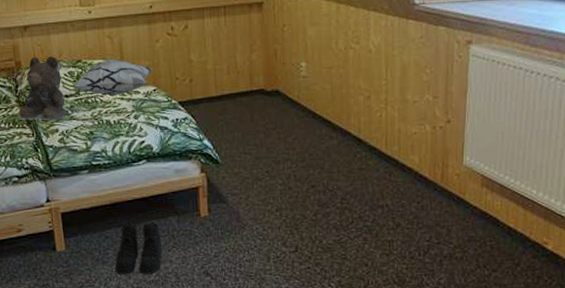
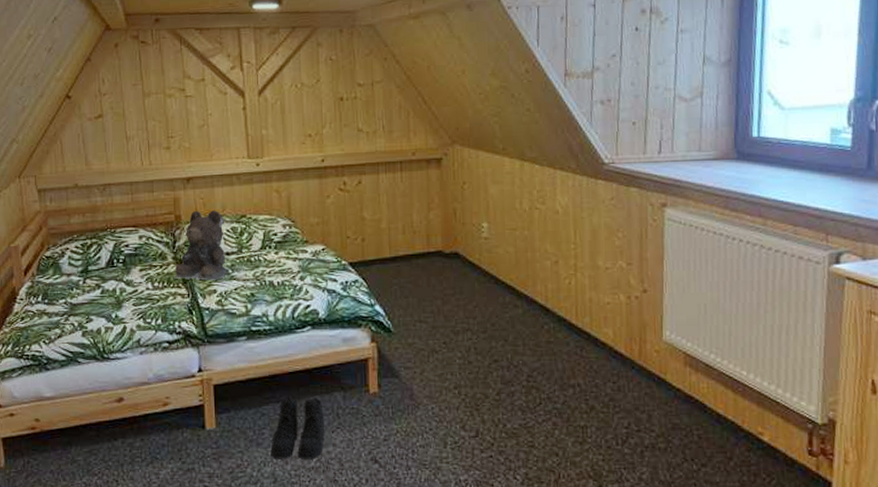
decorative pillow: present [73,59,154,96] -> none [236,215,323,254]

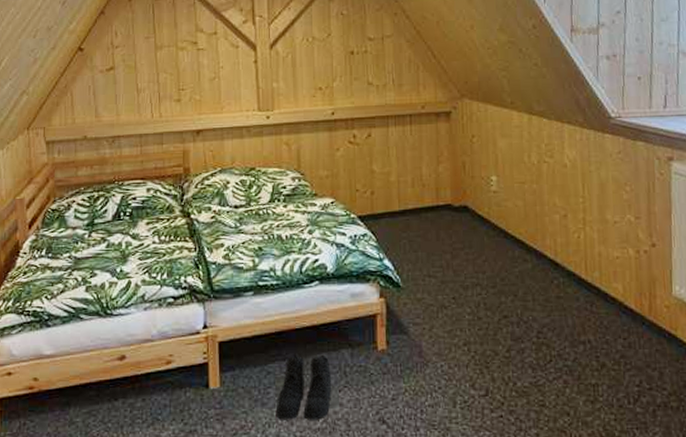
teddy bear: present [174,209,229,281] -> none [181,162,237,234]

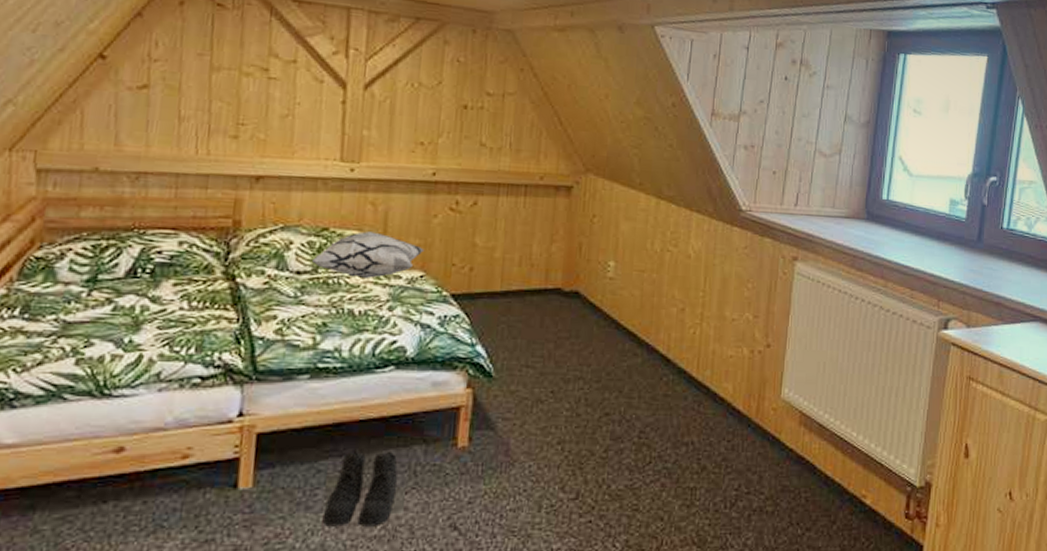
decorative pillow: none [244,168,333,208] -> present [311,231,425,278]

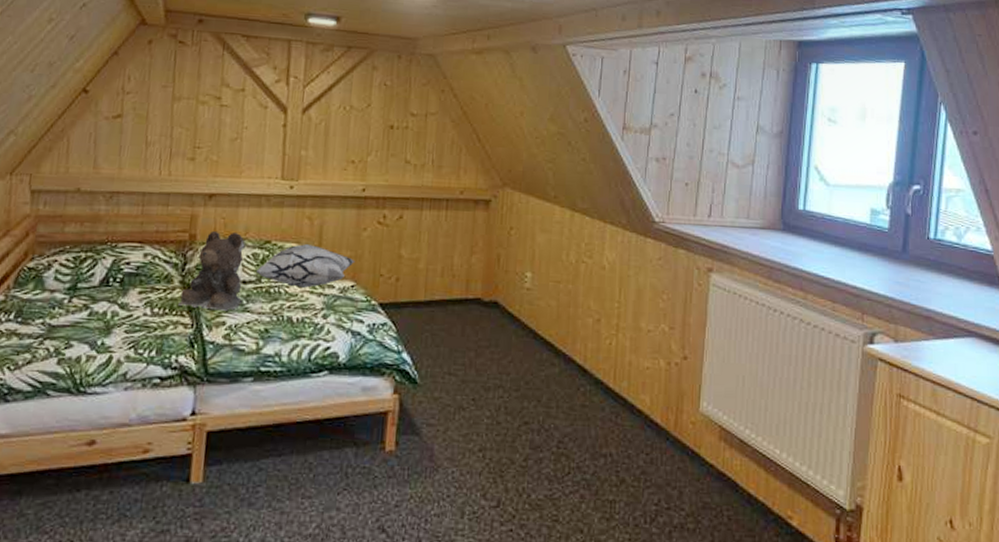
teddy bear: none [221,216,299,304] -> present [178,230,246,311]
boots: present [322,450,398,527] -> none [263,451,331,525]

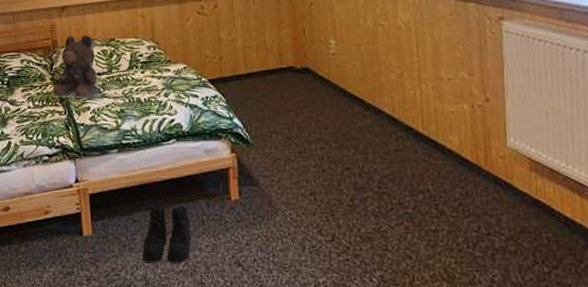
decorative pillow: present [255,244,356,288] -> none [106,38,184,74]
boots: none [263,451,331,525] -> present [142,204,191,263]

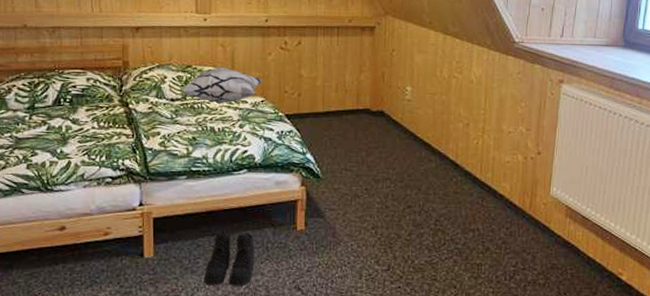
teddy bear: present [52,34,101,99] -> none [120,58,173,124]
decorative pillow: none [106,38,184,74] -> present [181,67,264,103]

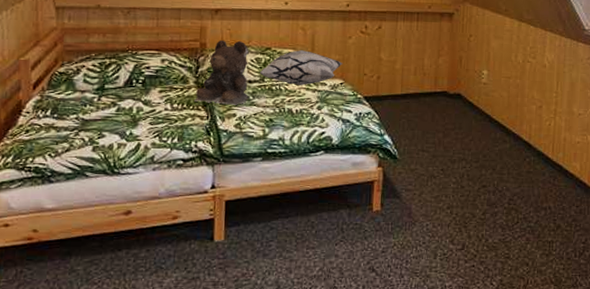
teddy bear: none [120,58,173,124] -> present [194,39,250,105]
boots: present [204,231,254,286] -> none [276,213,329,269]

